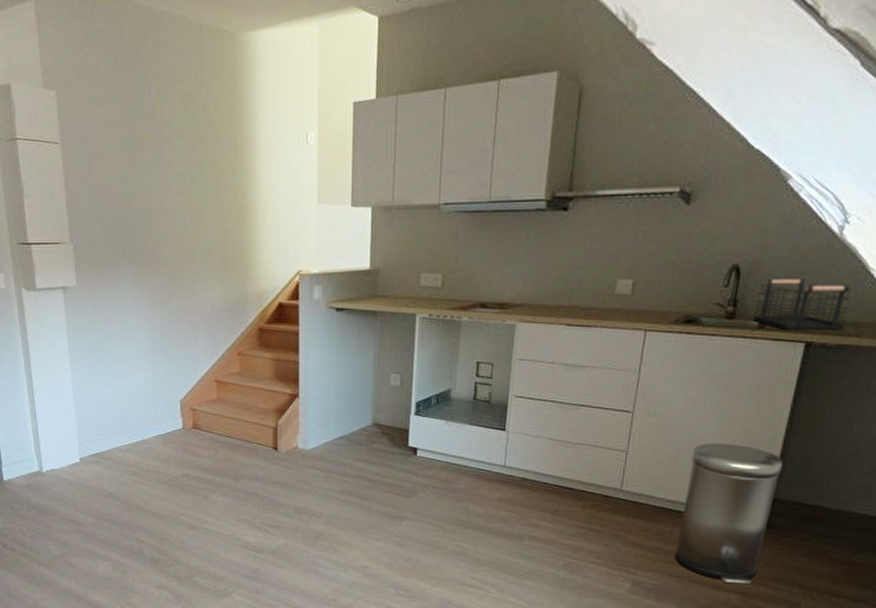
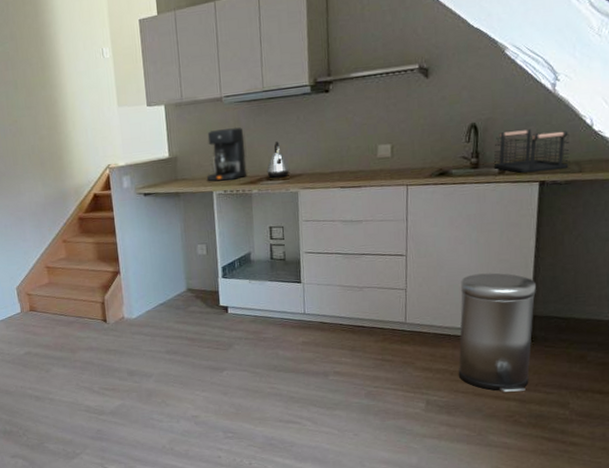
coffee maker: none [410,241,460,304] -> present [206,127,246,182]
kettle: none [482,263,510,307] -> present [266,141,290,179]

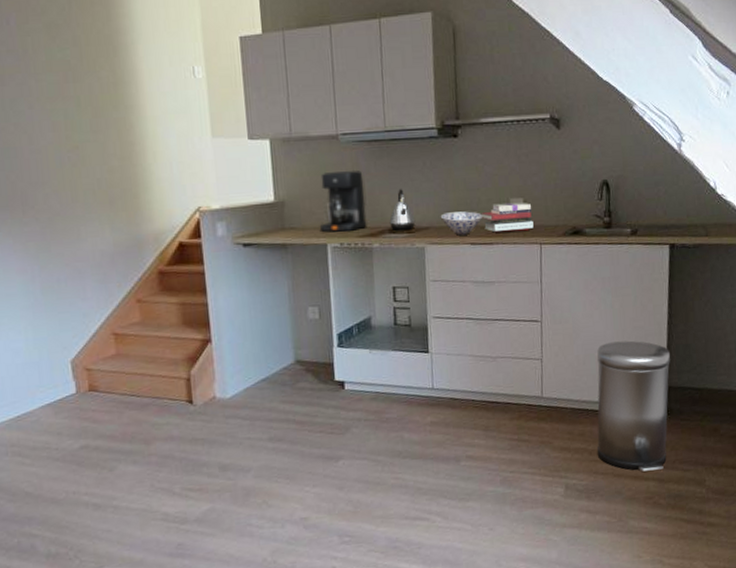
bowl: none [312,158,353,180] -> present [440,211,483,236]
books: none [351,147,400,177] -> present [482,202,534,233]
dish rack: present [493,129,571,173] -> none [626,189,697,235]

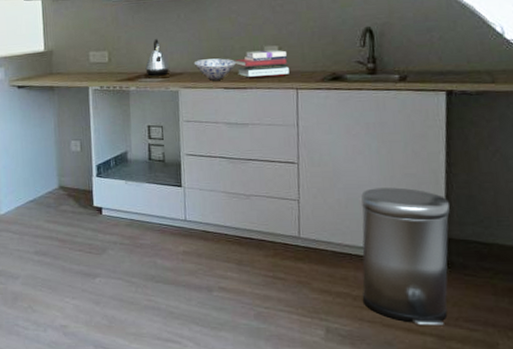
coffee maker: present [319,169,366,233] -> none [82,23,124,77]

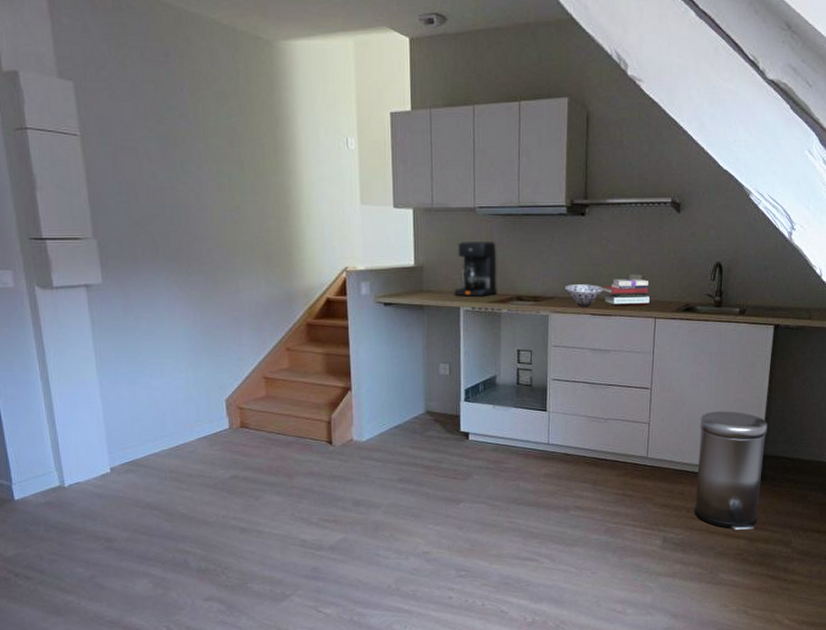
coffee maker: none [82,23,124,77] -> present [454,240,497,298]
kettle: present [145,39,170,76] -> none [518,261,542,299]

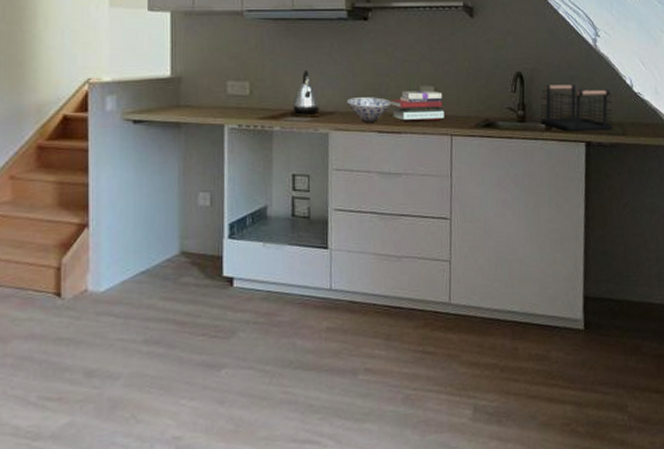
coffee maker: present [454,240,497,298] -> none [217,48,268,113]
kettle: none [518,261,542,299] -> present [292,71,320,115]
pedal bin: present [694,411,767,531] -> none [509,244,588,395]
dish rack: none [735,274,803,316] -> present [540,84,613,132]

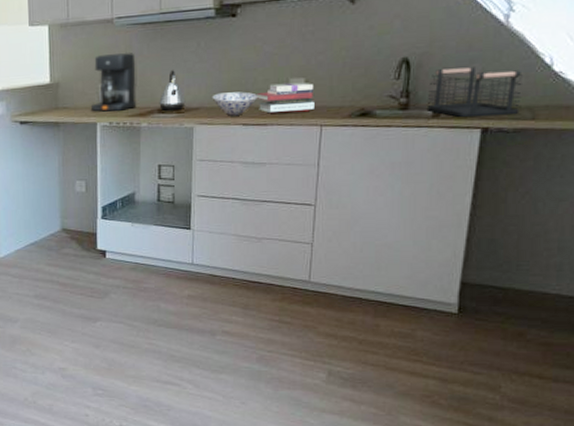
coffee maker: none [217,48,268,113] -> present [90,52,136,112]

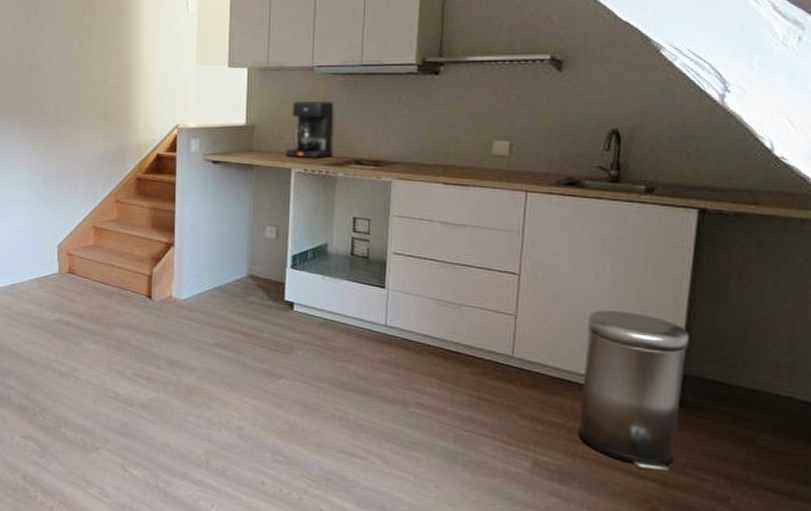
kettle: present [159,70,186,112] -> none [356,122,385,164]
bowl: present [212,91,259,116] -> none [411,149,461,174]
books: present [257,82,314,114] -> none [459,144,519,177]
pedal bin: none [368,230,469,370] -> present [577,310,689,472]
dish rack: present [426,67,524,118] -> none [639,144,743,198]

